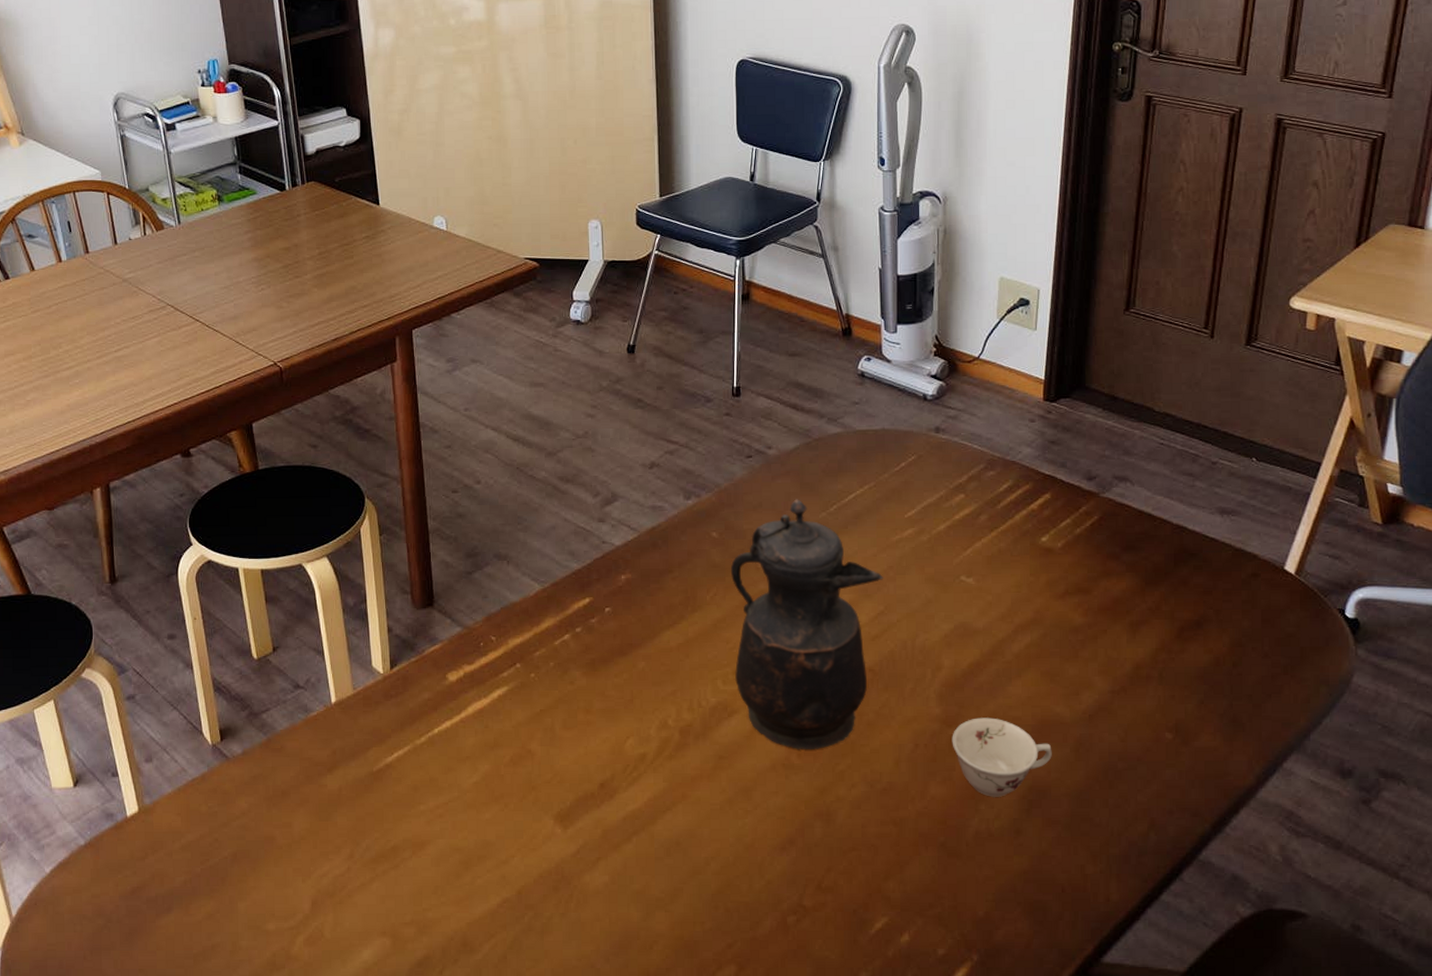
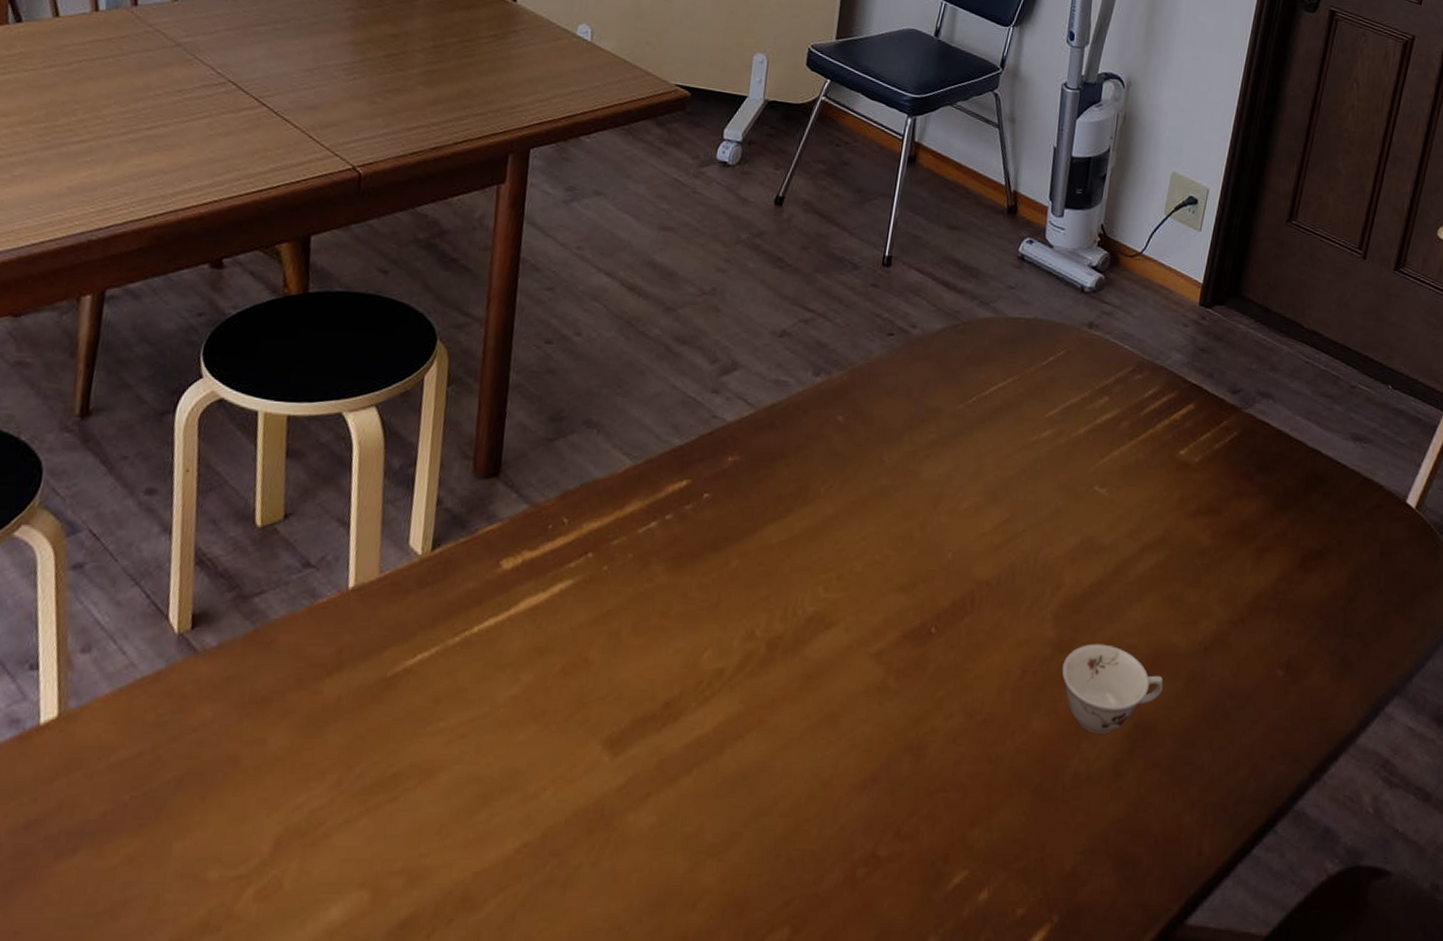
coffeepot: present [730,499,884,749] -> none [838,386,1015,672]

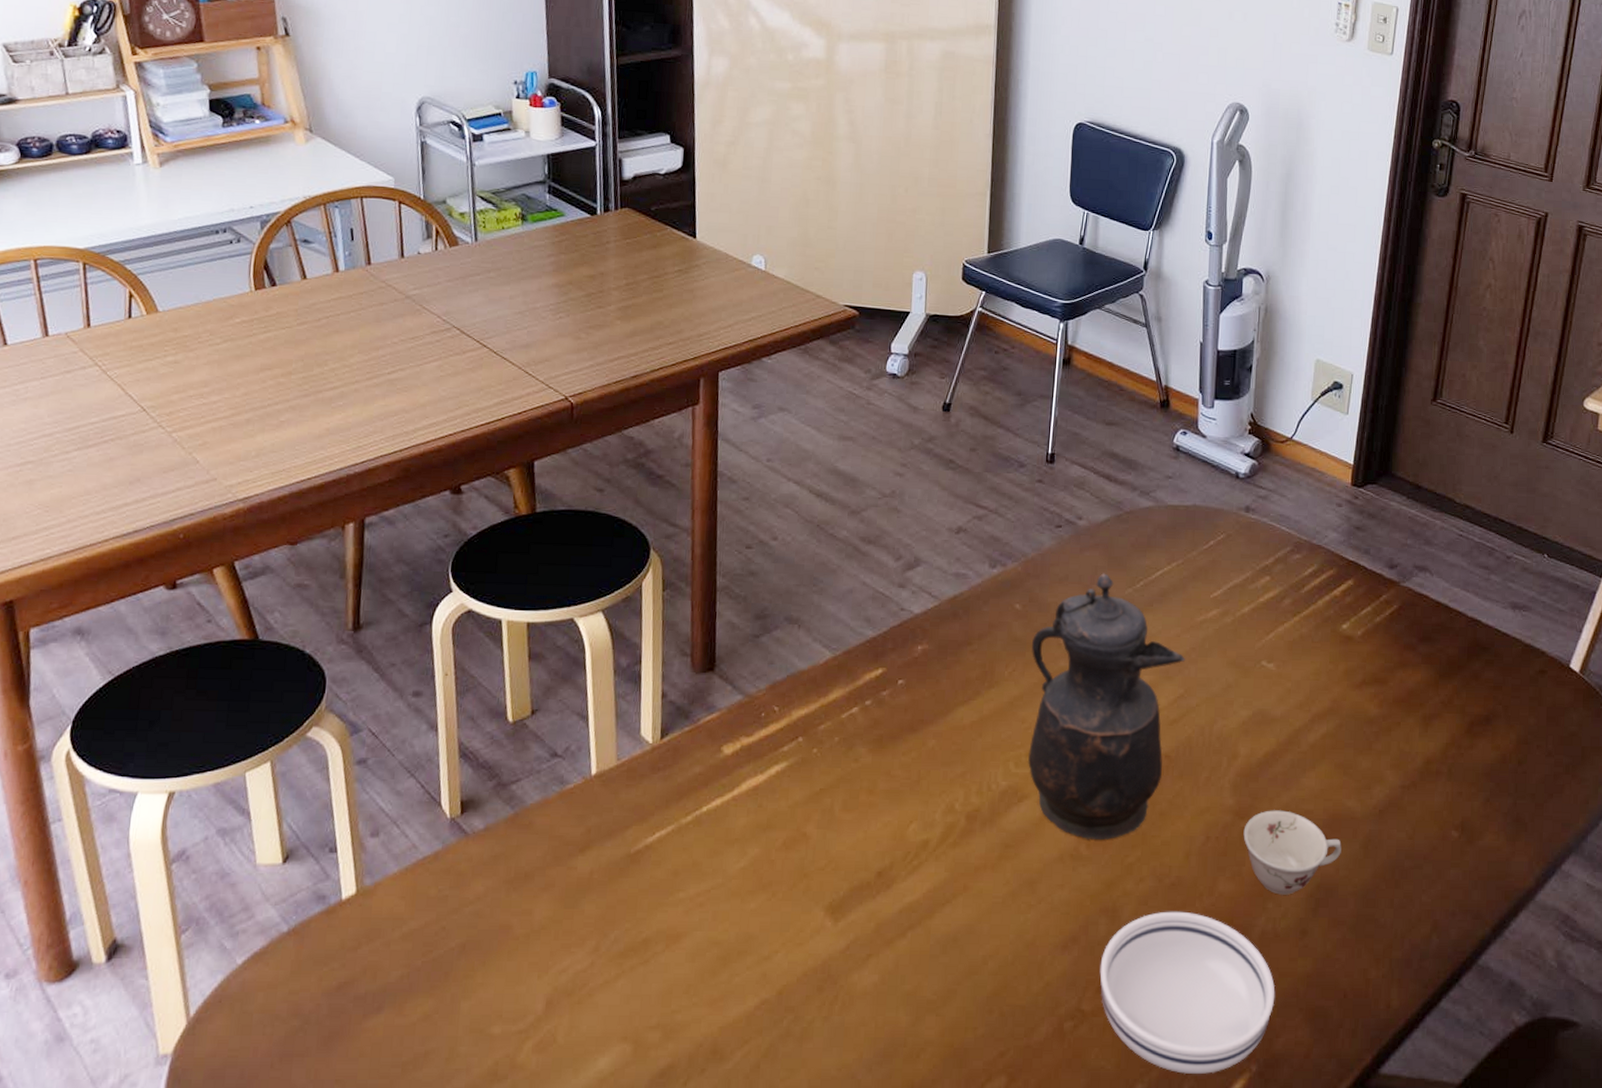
coffeepot: none [838,386,1015,672] -> present [1027,573,1186,839]
bowl: none [898,750,1084,926] -> present [1100,911,1275,1075]

